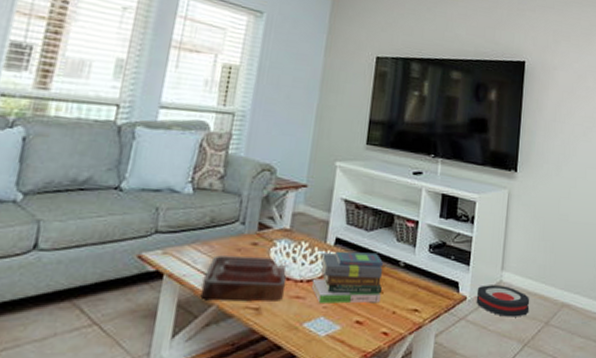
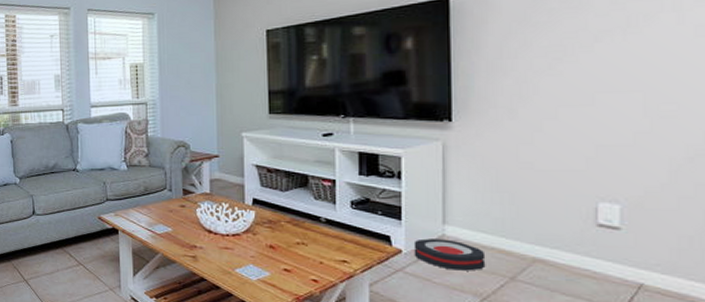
decorative tray: present [200,255,287,303] -> none [147,216,215,252]
books: present [311,251,384,305] -> none [237,210,306,255]

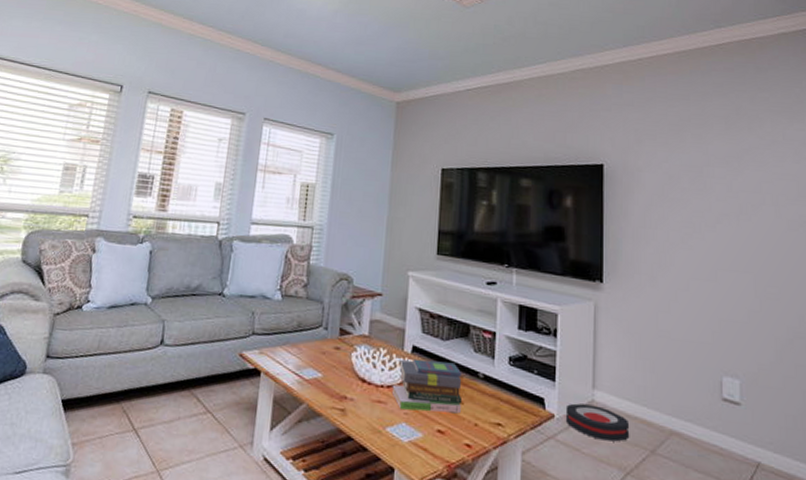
books: none [237,210,306,255] -> present [391,358,463,414]

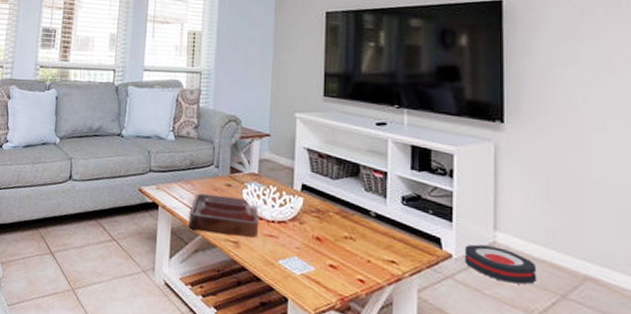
decorative tray: none [292,357,368,405] -> present [188,193,260,238]
books: present [391,358,463,414] -> none [282,196,354,250]

